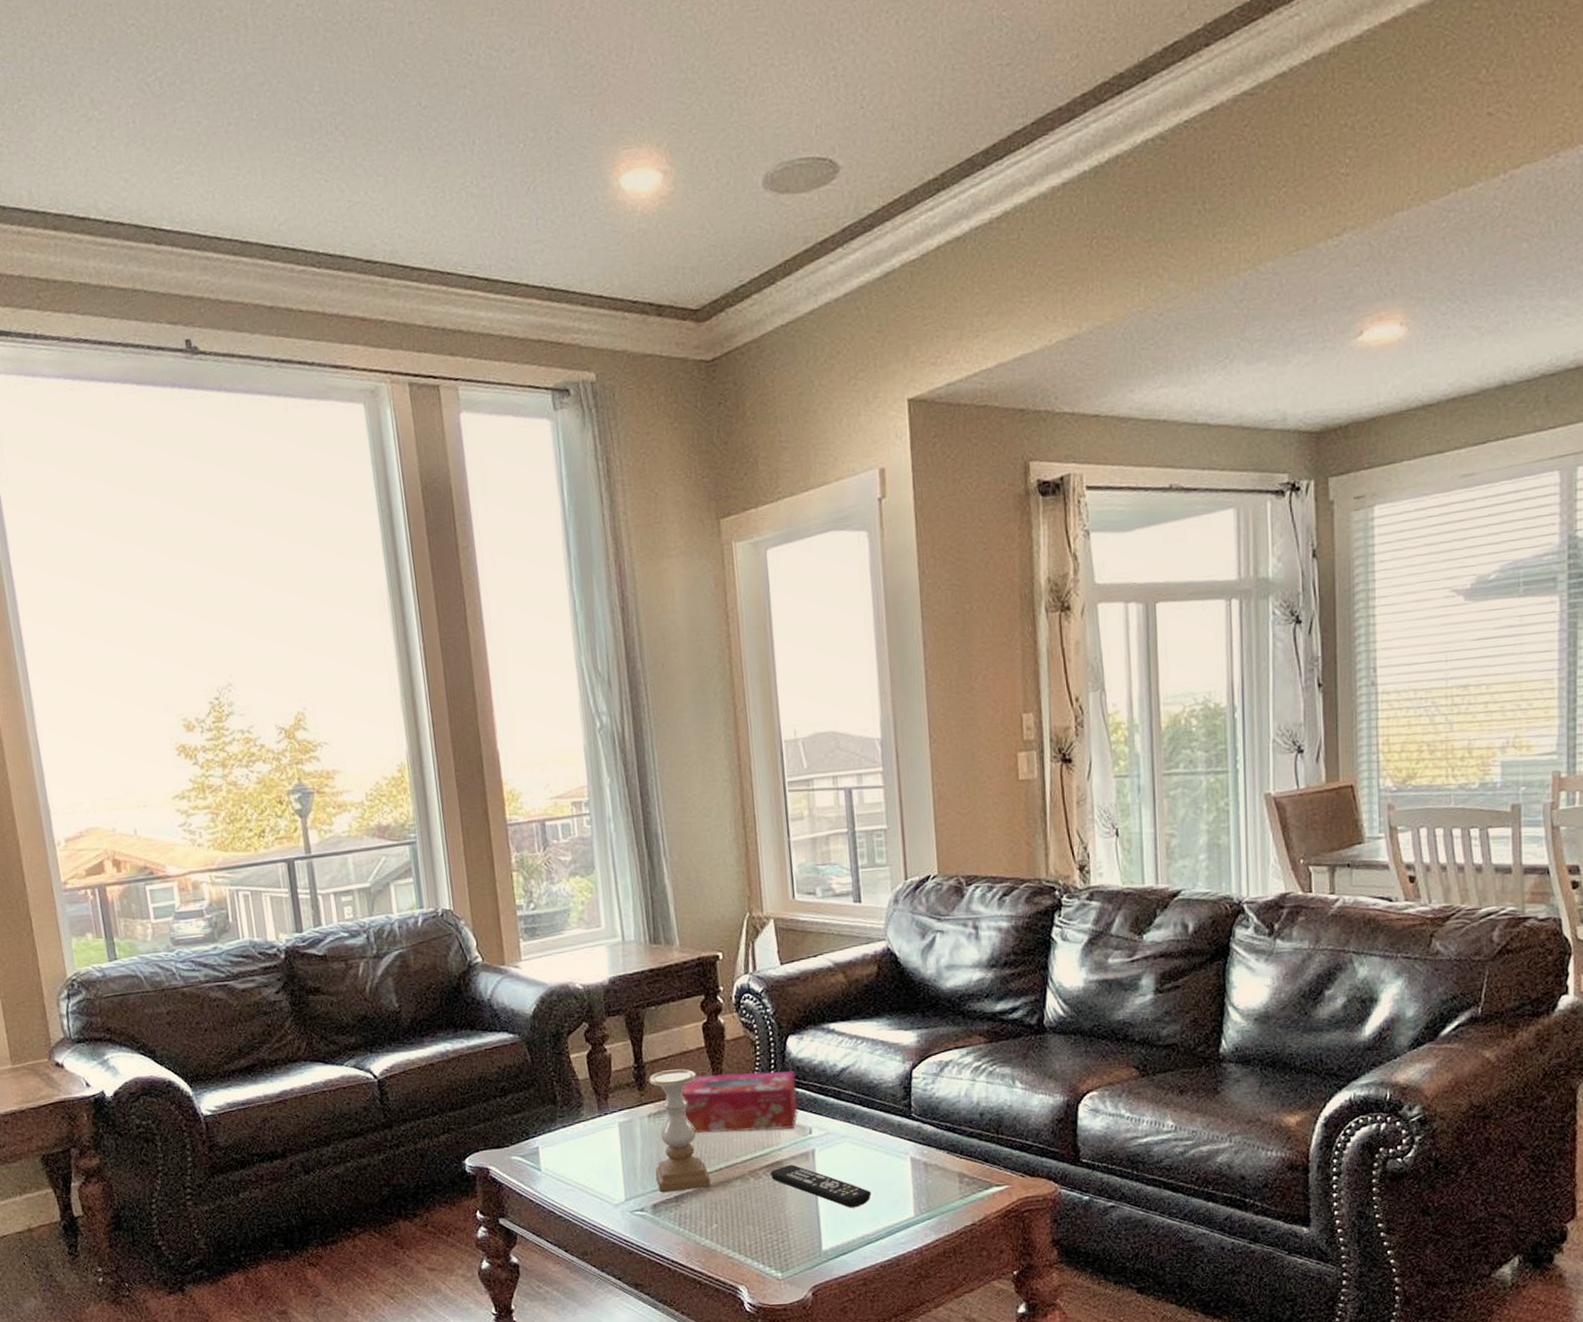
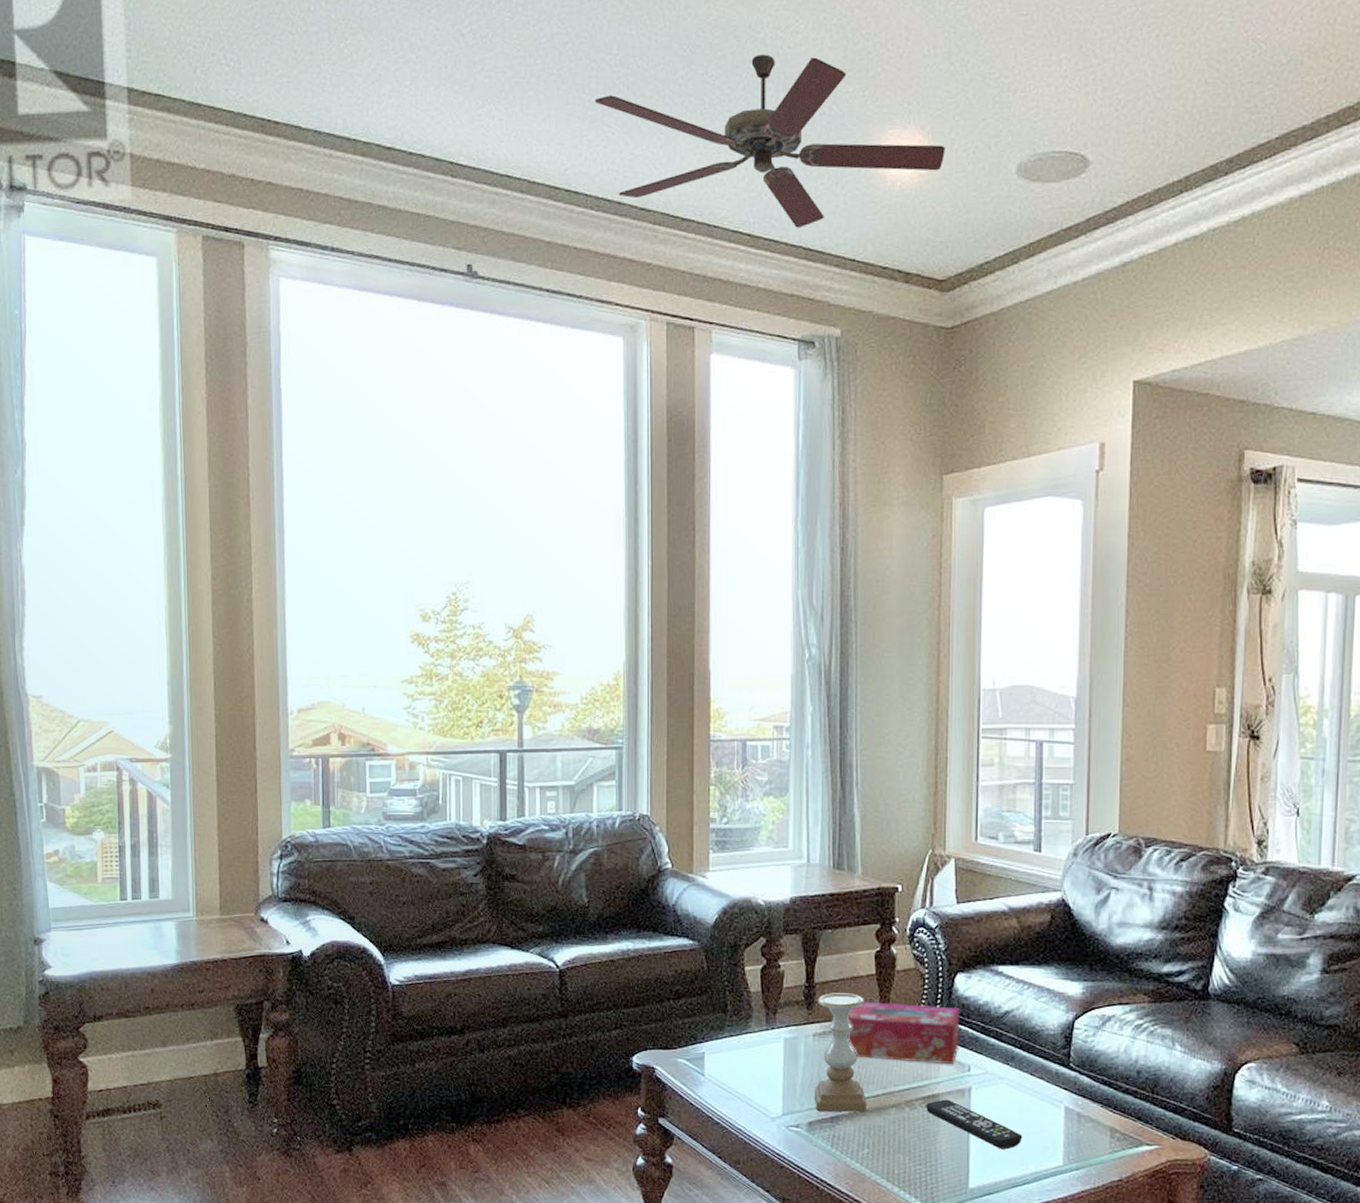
ceiling fan: none [301,76,686,267] -> present [594,54,945,228]

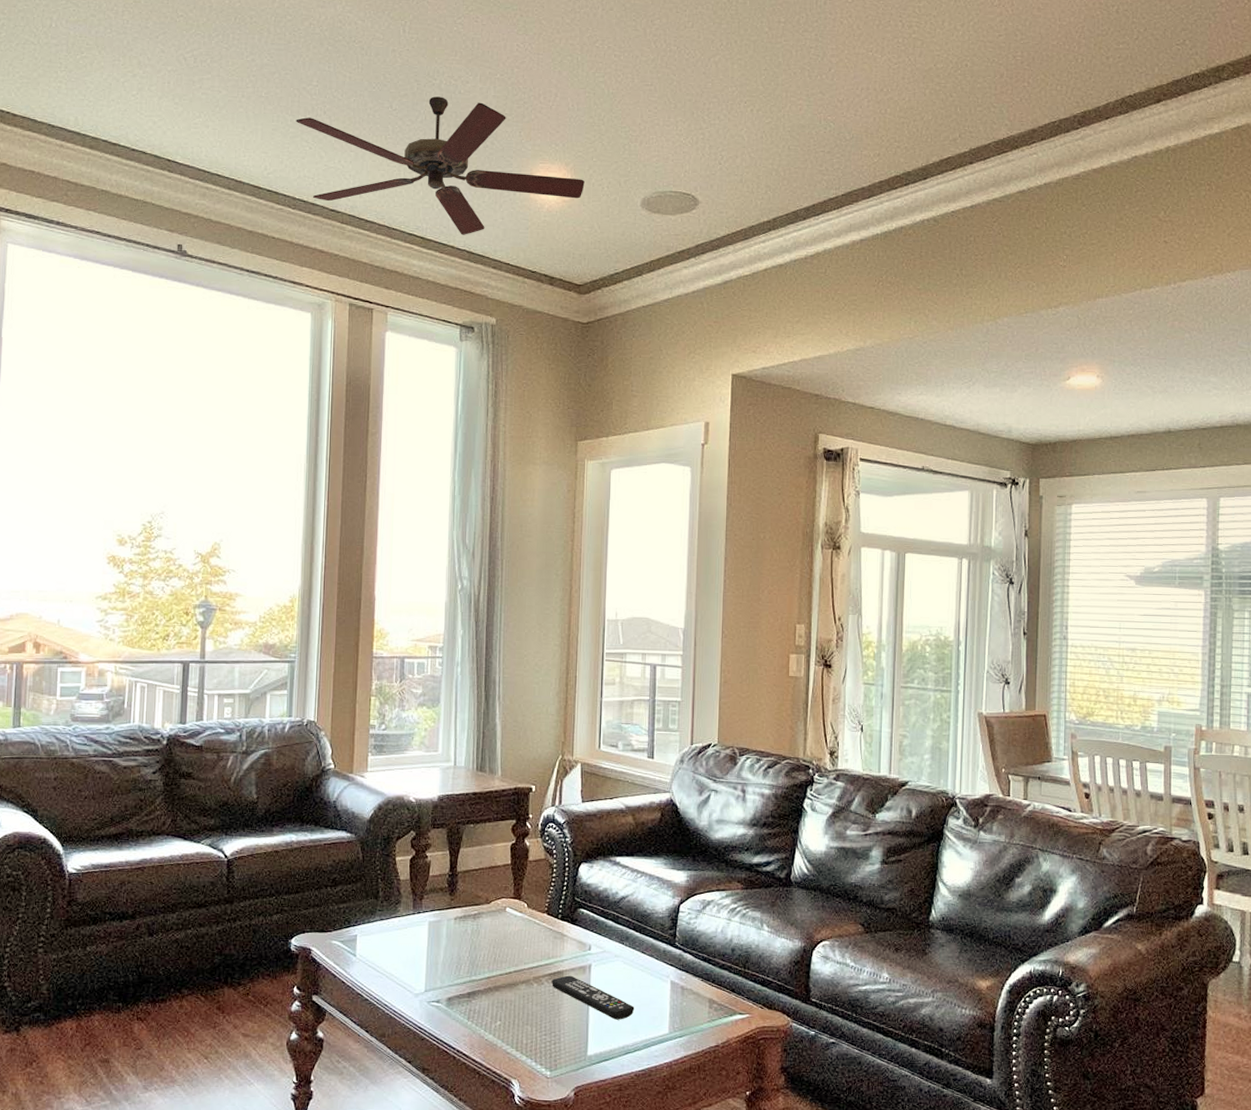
candle holder: present [814,993,866,1112] -> none [453,880,500,988]
tissue box: present [847,1001,960,1065] -> none [485,888,583,944]

